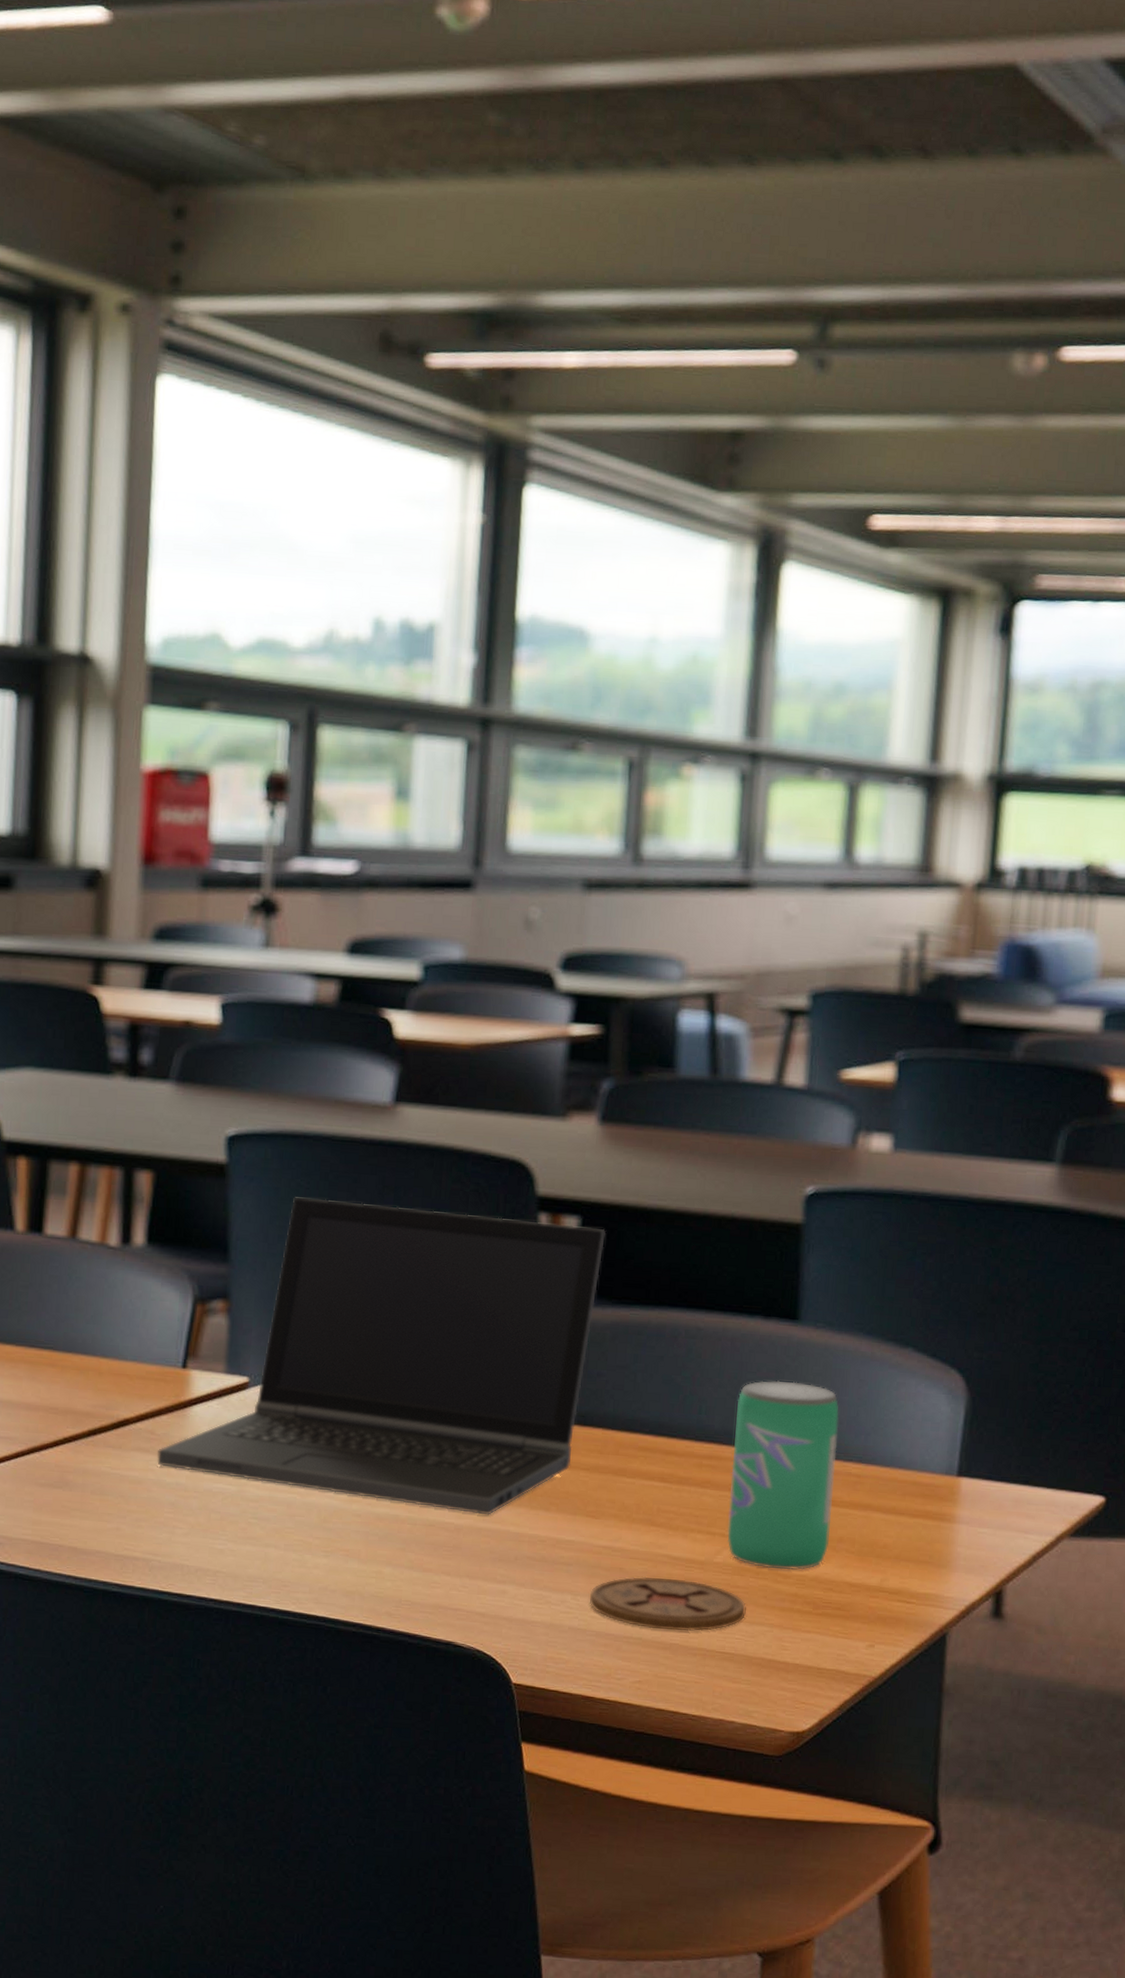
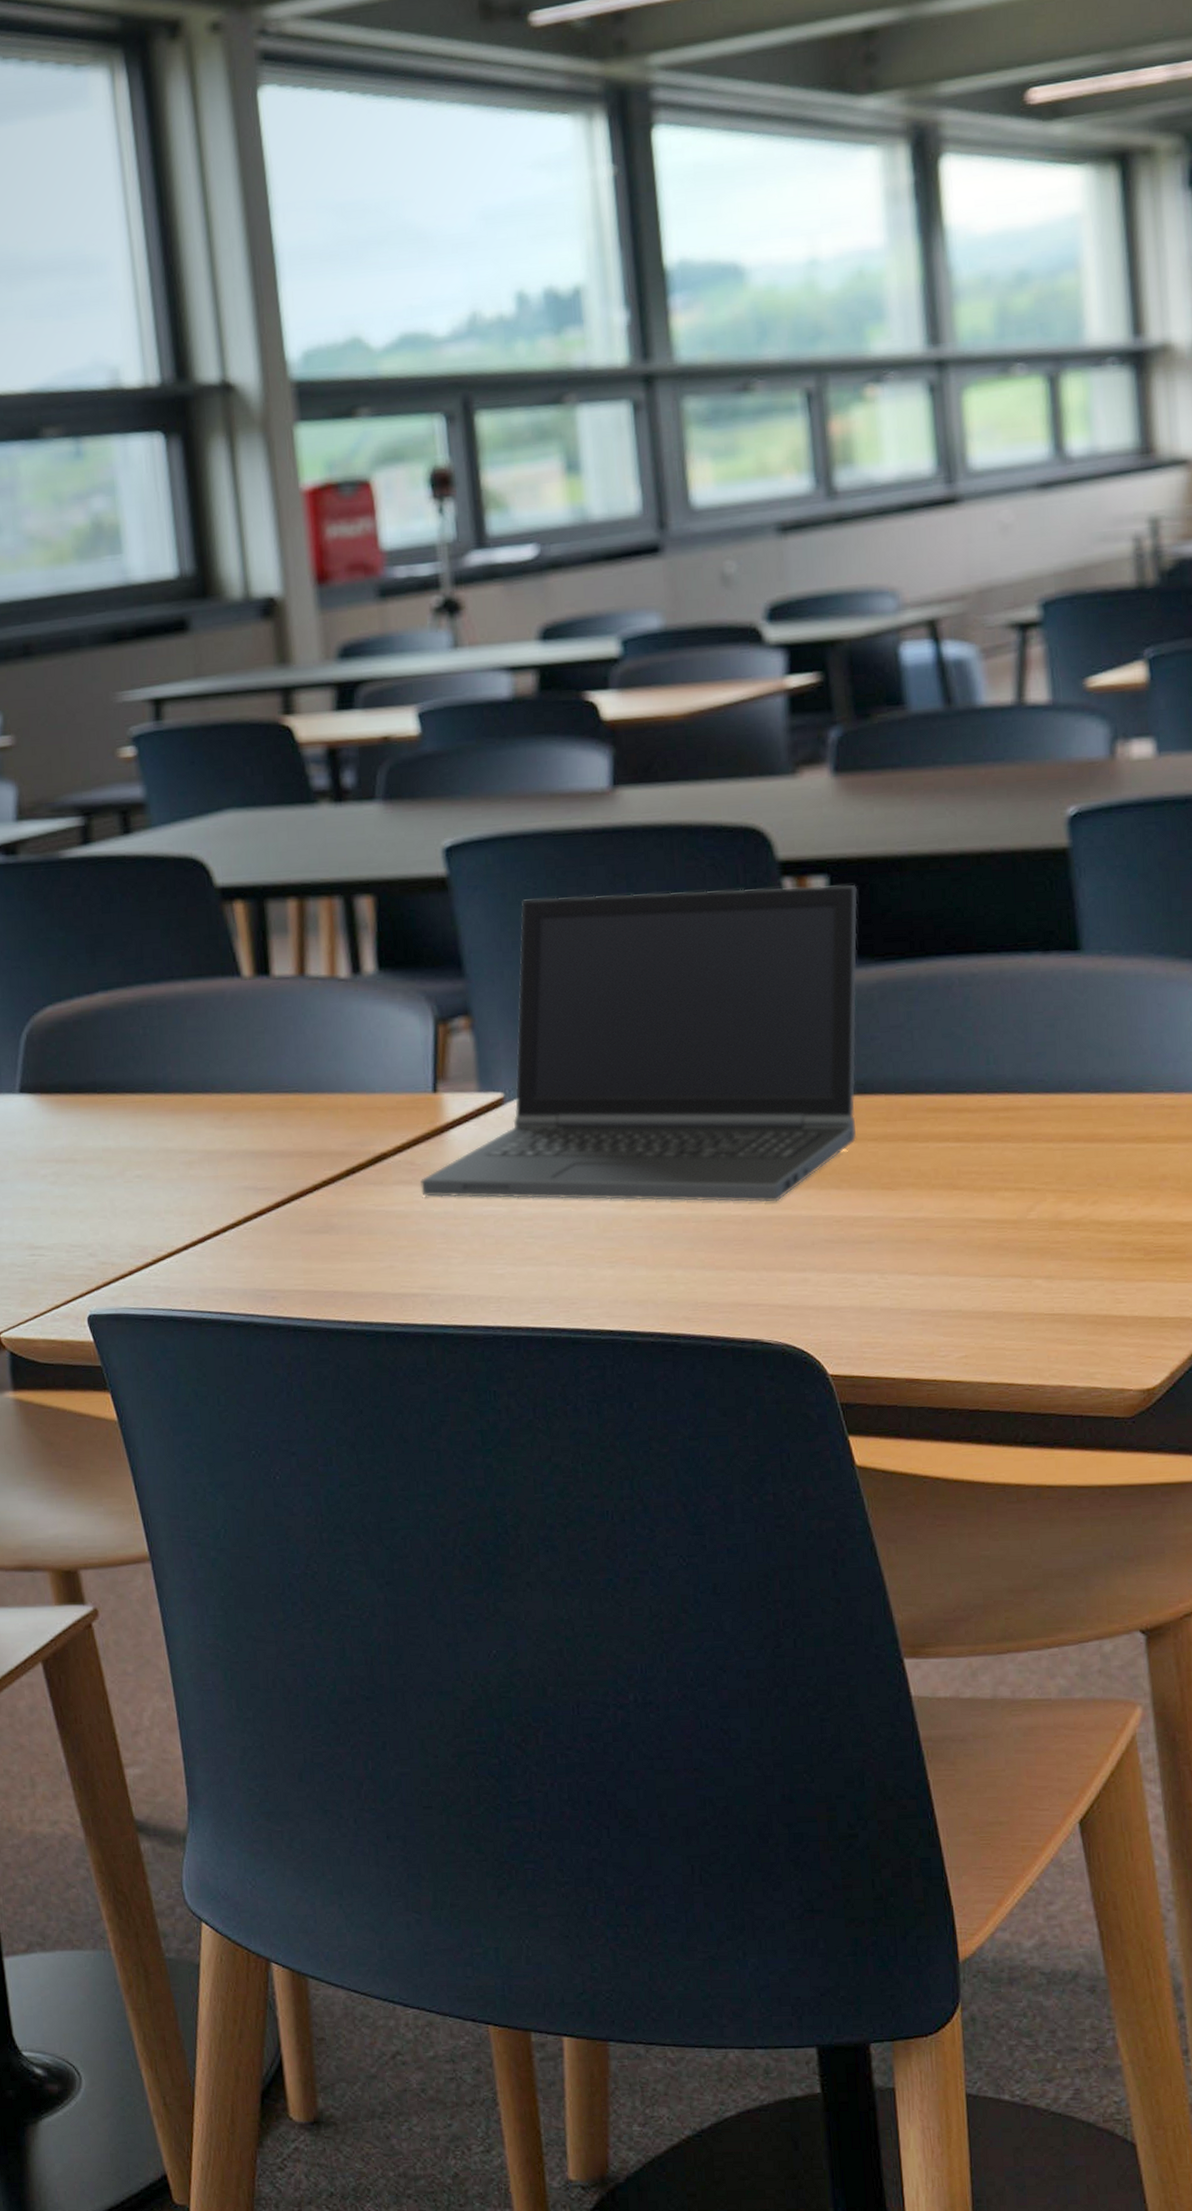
coaster: present [589,1576,746,1631] -> none [897,1241,1071,1299]
beverage can: present [727,1380,839,1570] -> none [1026,1016,1151,1219]

